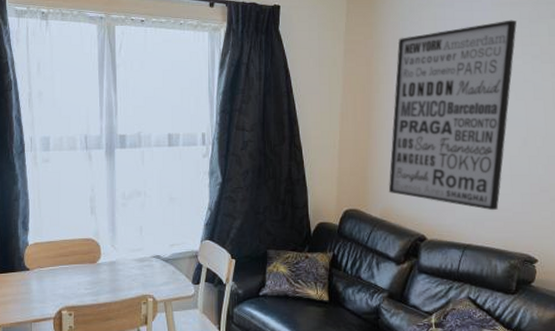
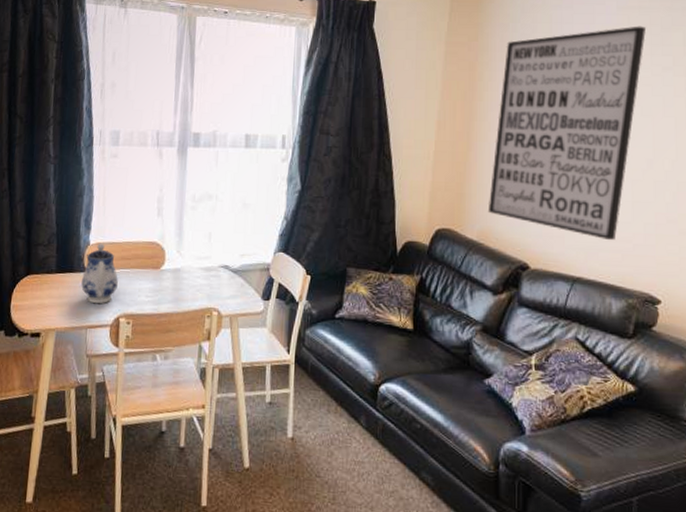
teapot: none [23,242,58,300] -> present [81,243,118,304]

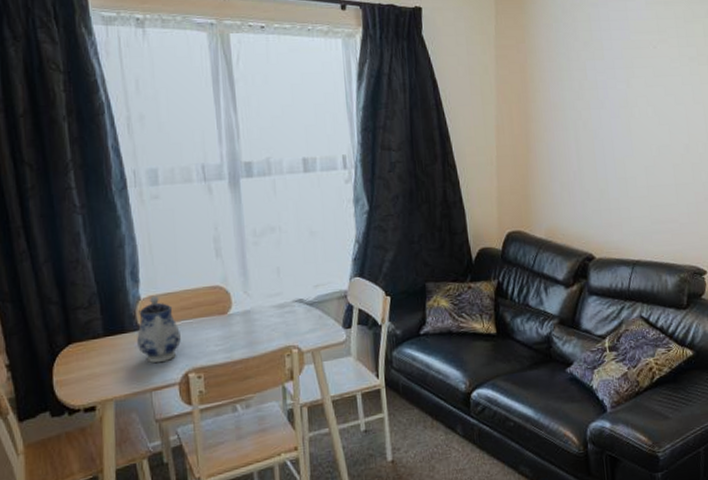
wall art: present [487,26,646,241] -> none [552,19,672,223]

